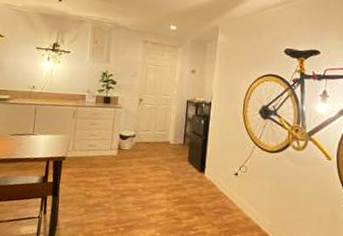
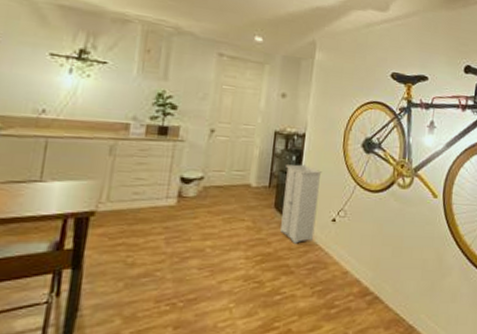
storage cabinet: none [193,127,226,191] -> present [280,164,322,244]

